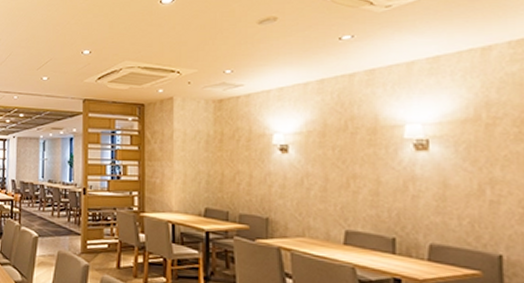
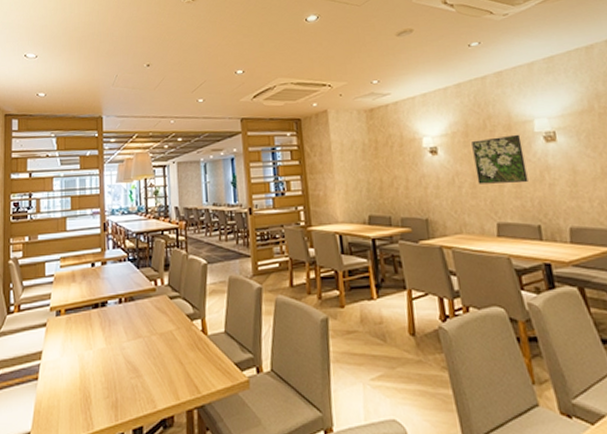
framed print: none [328,139,388,192] -> present [471,134,528,184]

